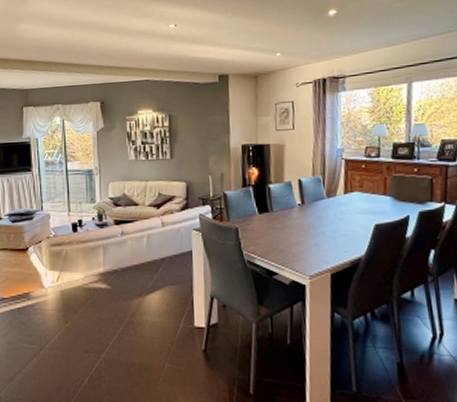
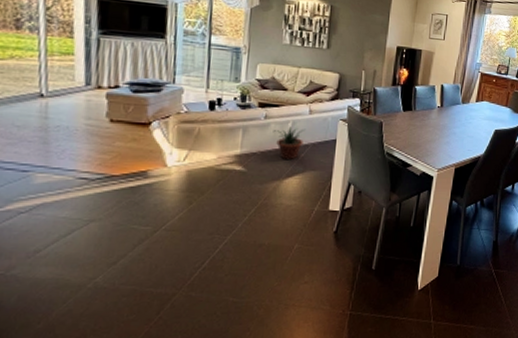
potted plant: none [130,241,161,276] -> present [273,126,306,161]

